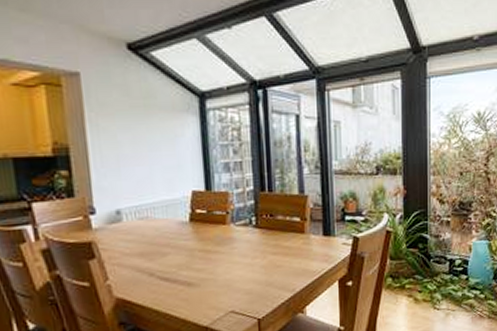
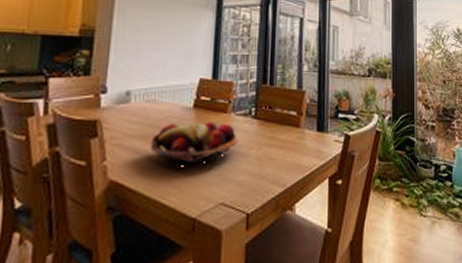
fruit basket: none [151,234,241,277] -> present [150,122,238,163]

